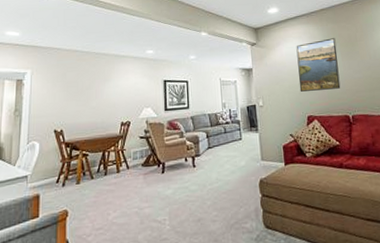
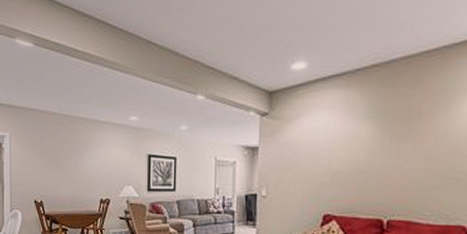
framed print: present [296,38,341,92] -> none [319,110,386,183]

